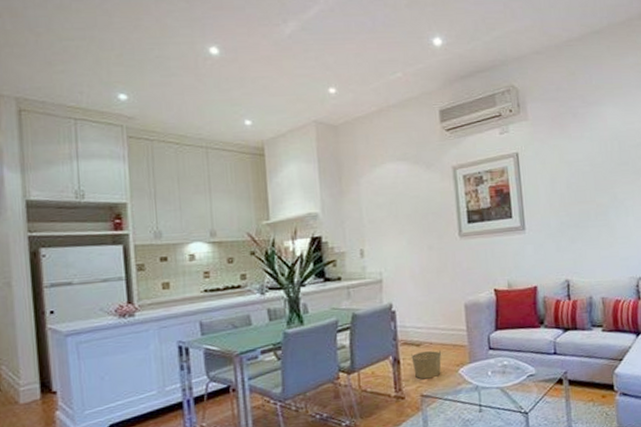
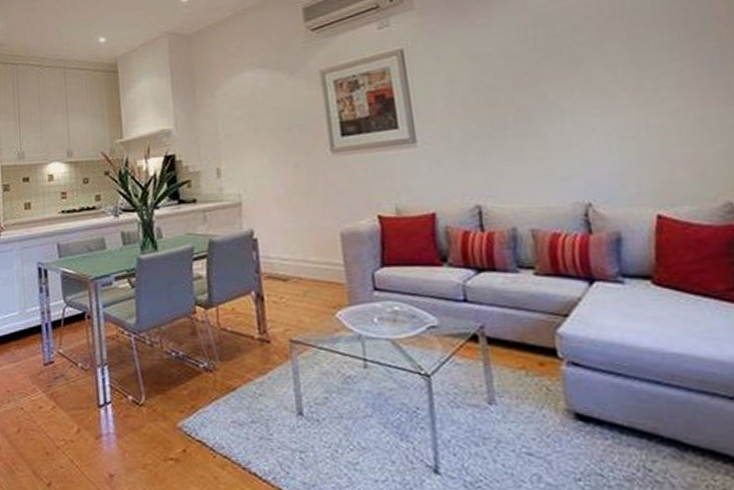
basket: present [411,350,441,380] -> none [277,287,314,321]

